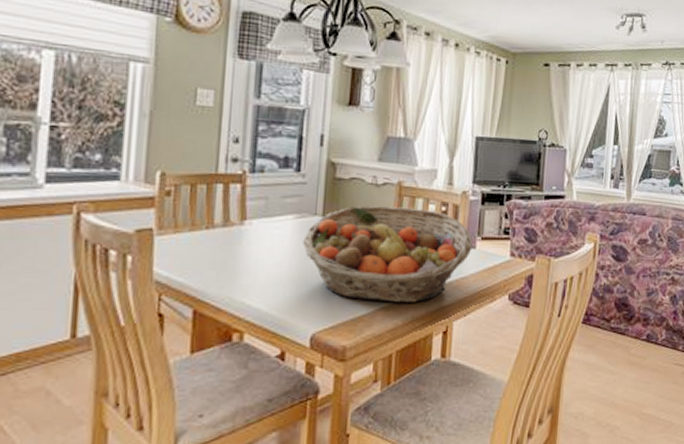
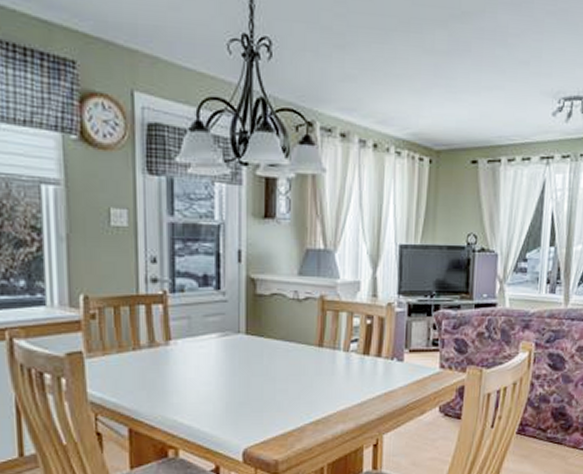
fruit basket: present [303,205,473,303] -> none [229,322,400,417]

